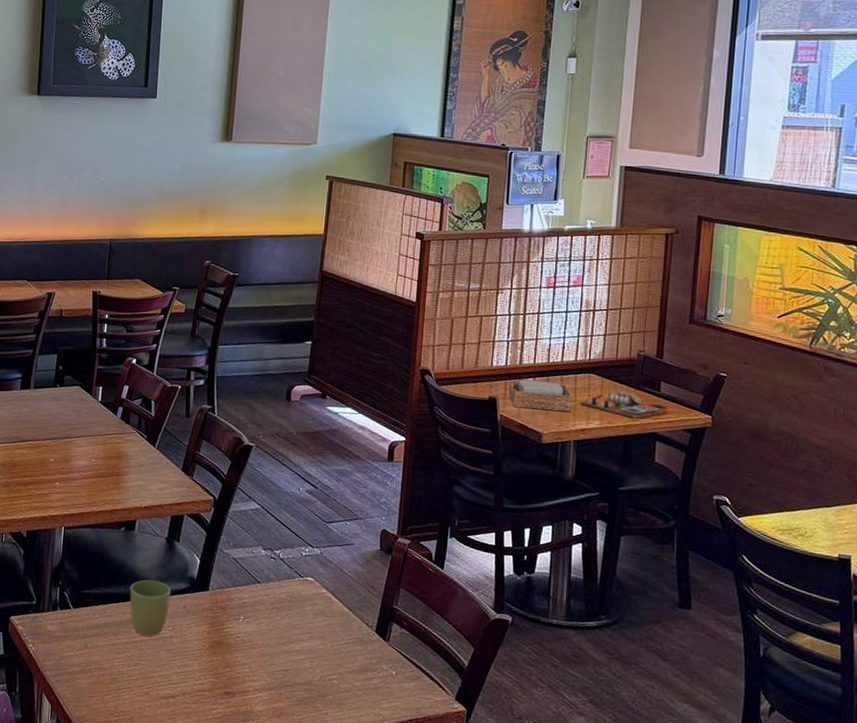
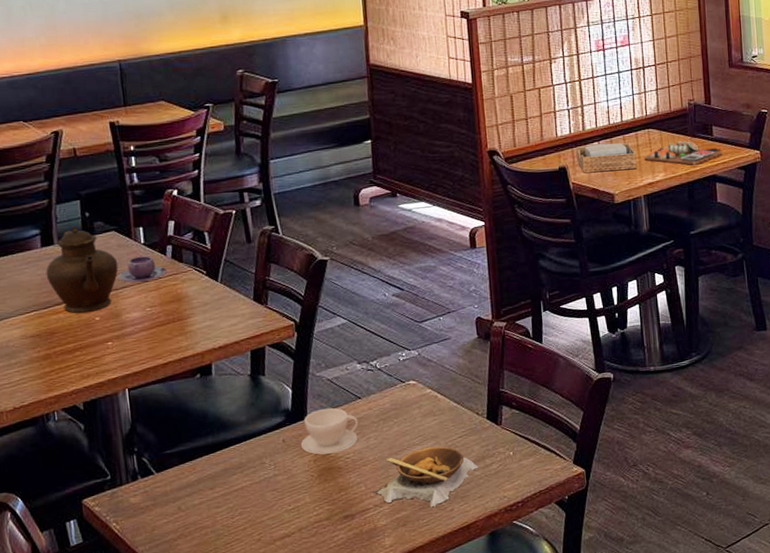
teapot: none [19,375,77,453] -> present [45,225,119,313]
teacup: none [74,412,115,436] -> present [118,256,168,283]
cup: present [129,579,171,636] -> none [218,421,267,482]
teacup: none [198,584,254,630] -> present [300,407,358,455]
soup bowl: none [254,645,360,706] -> present [371,446,479,508]

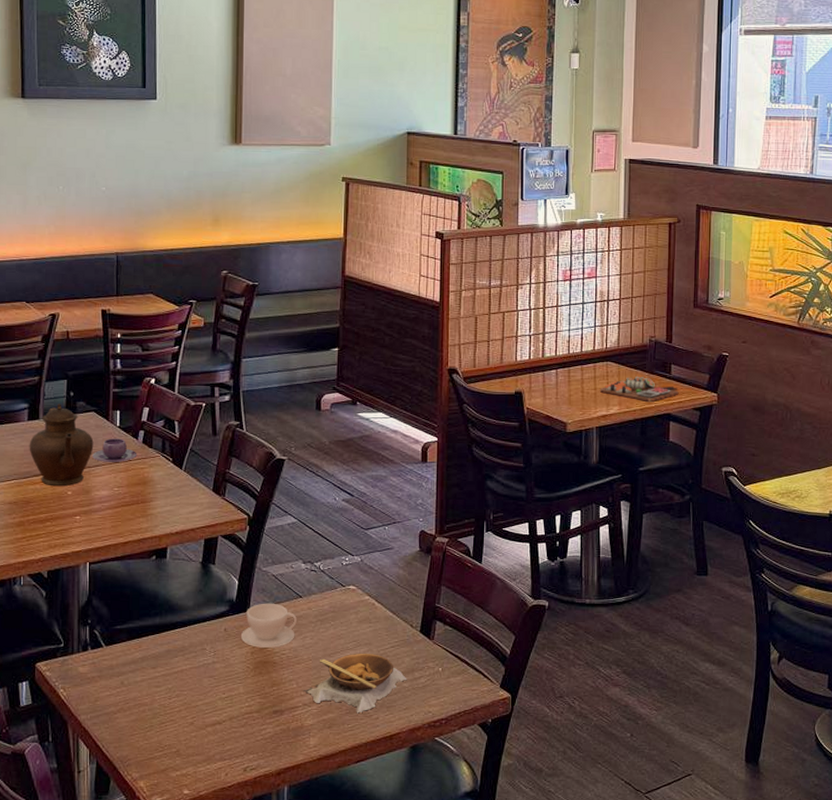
napkin holder: present [575,142,638,174] -> none [533,372,593,401]

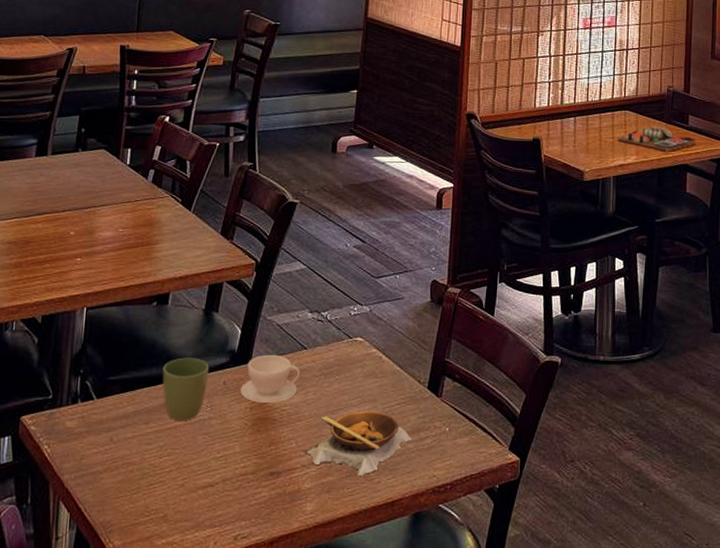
teapot: present [29,403,94,486] -> none [34,139,102,225]
teacup: present [92,438,138,463] -> none [99,177,146,203]
cup: none [166,607,209,665] -> present [162,357,209,421]

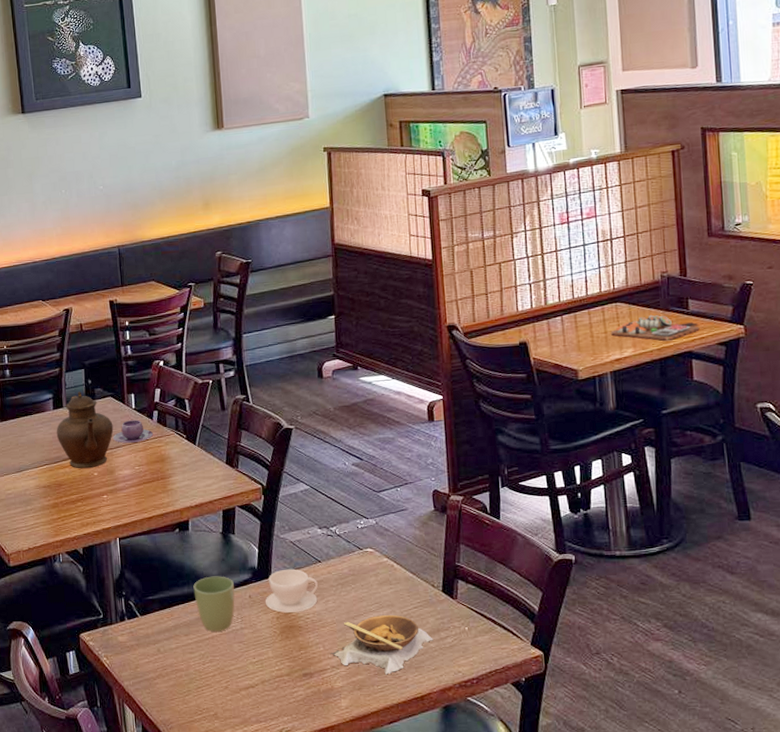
teapot: none [34,139,102,225] -> present [56,391,114,468]
teacup: none [99,177,146,203] -> present [113,420,154,444]

